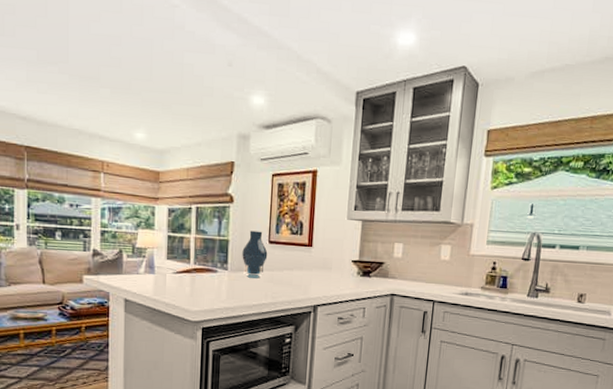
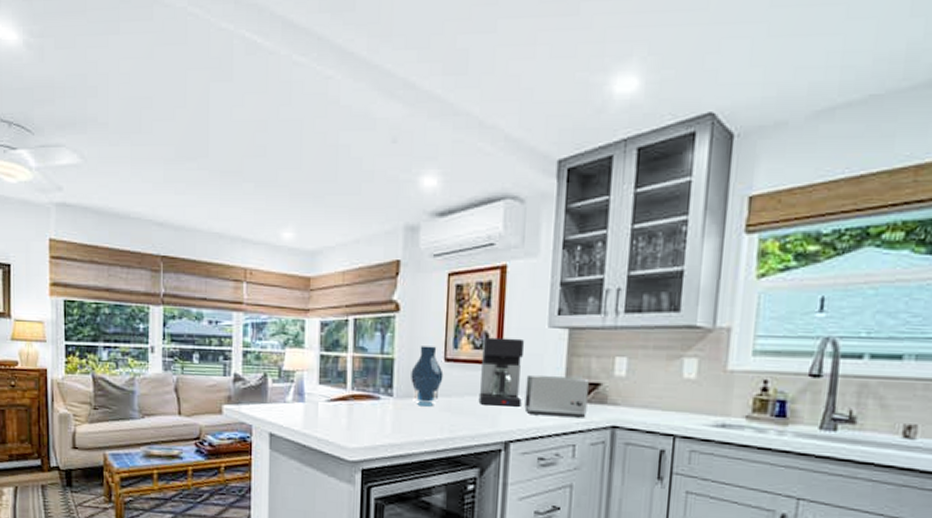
coffee maker: none [294,225,330,280] -> present [478,337,525,408]
toaster: none [329,254,376,288] -> present [524,374,590,418]

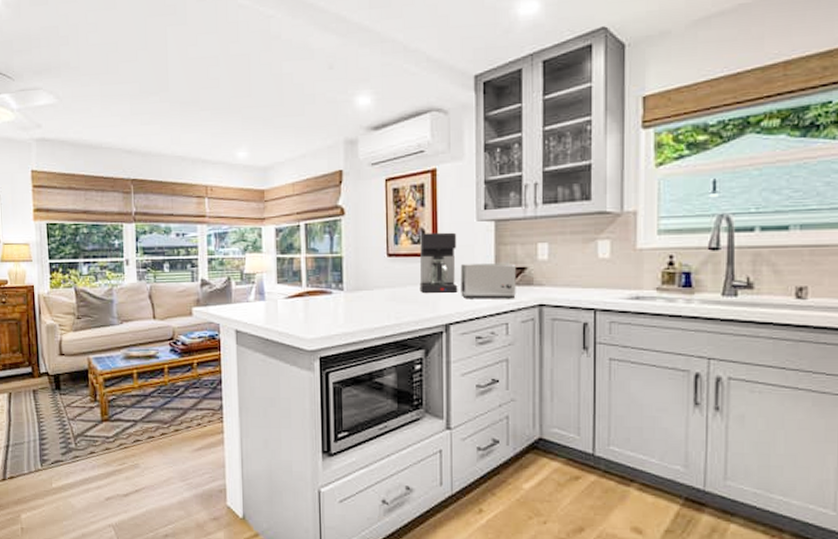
vase: present [411,346,444,407] -> none [358,244,387,298]

